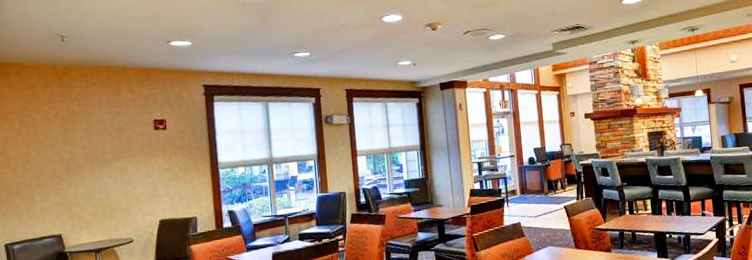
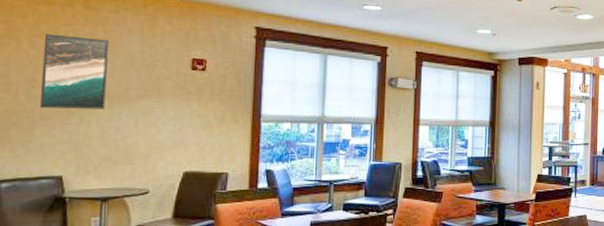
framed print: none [31,112,88,177] -> present [39,34,110,109]

